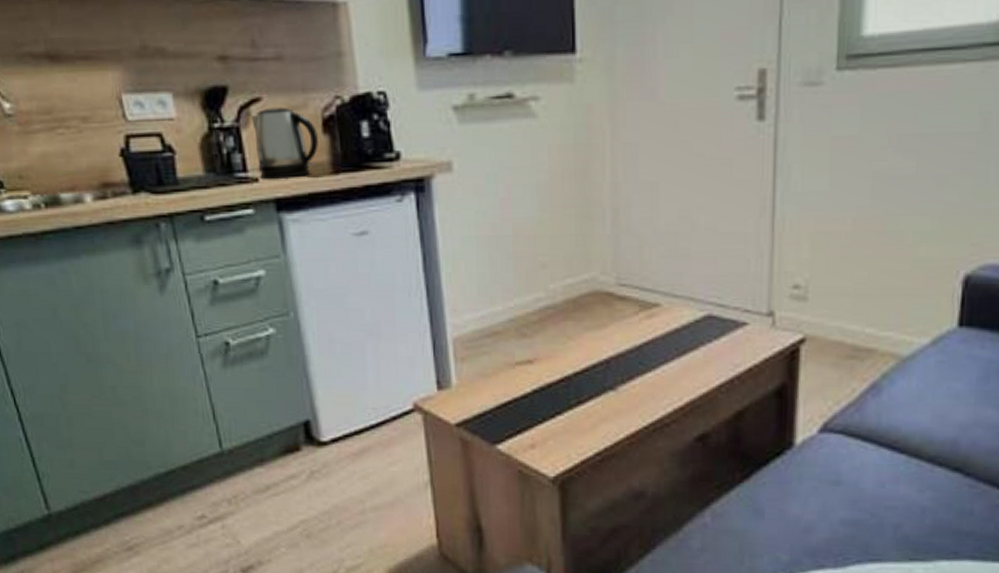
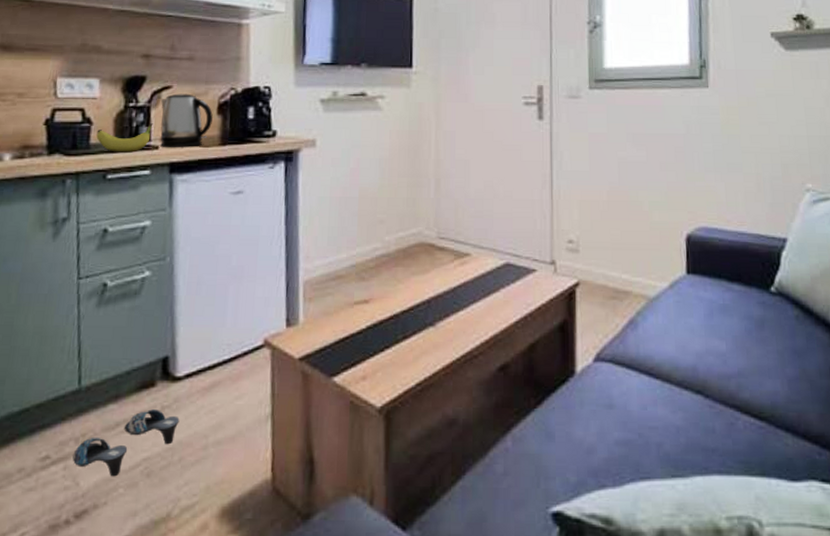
fruit: none [182,149,247,188] -> present [96,123,153,153]
slippers: none [228,474,332,537] -> present [72,409,180,477]

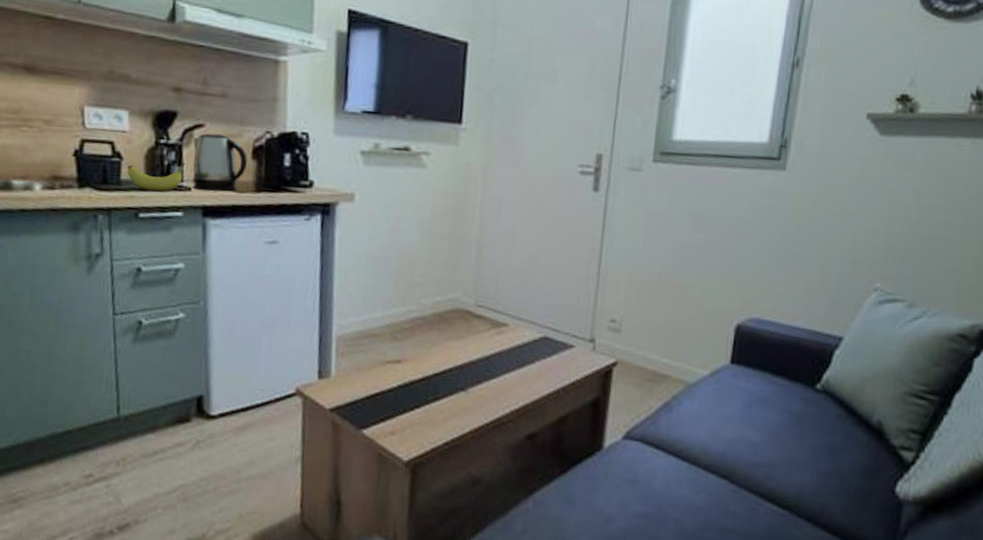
slippers: present [72,409,180,477] -> none [114,442,214,498]

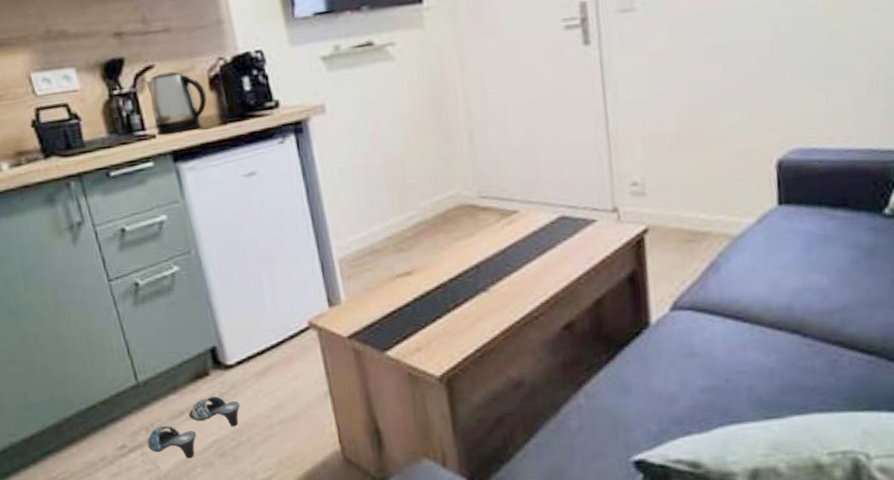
slippers: none [114,442,214,498] -> present [147,396,241,459]
fruit: present [127,163,185,193] -> none [87,110,145,147]

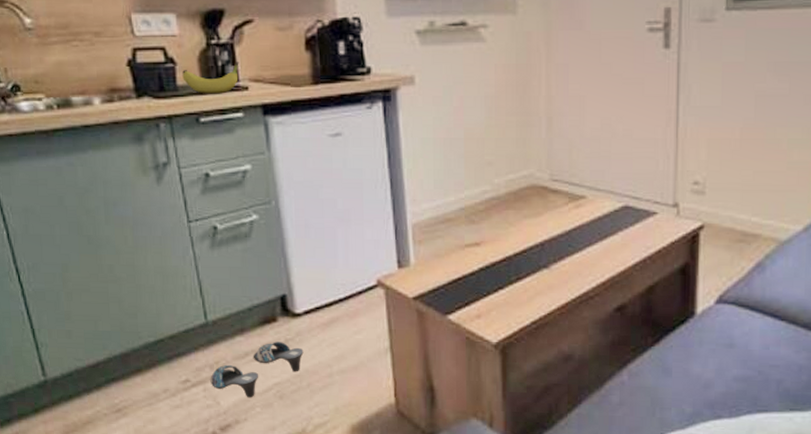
fruit: none [87,110,145,147] -> present [182,62,239,94]
kettle: present [145,71,207,136] -> none [243,28,301,89]

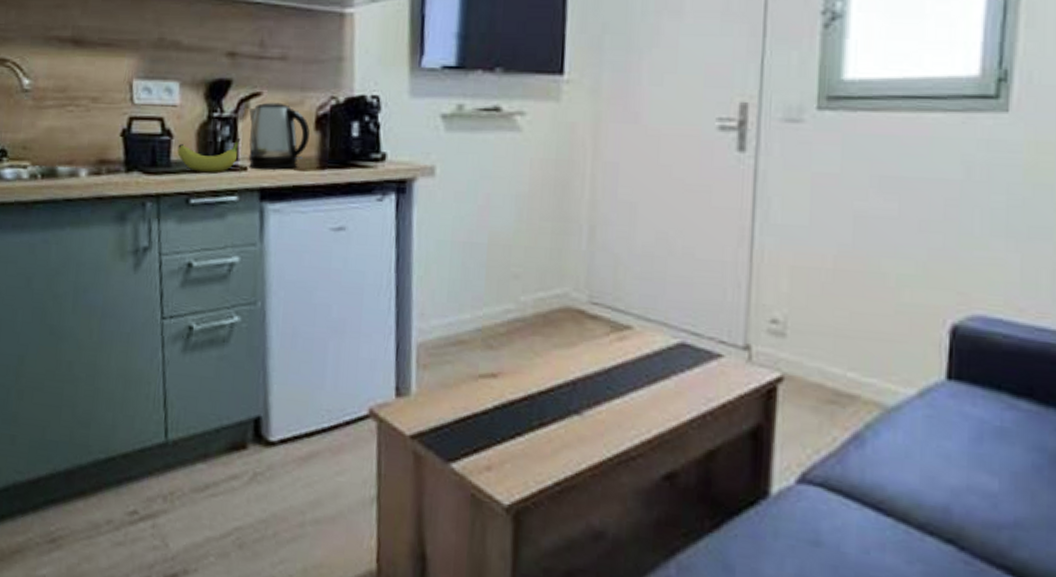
slippers: present [210,342,304,398] -> none [161,474,274,543]
kettle: none [243,28,301,89] -> present [248,102,310,171]

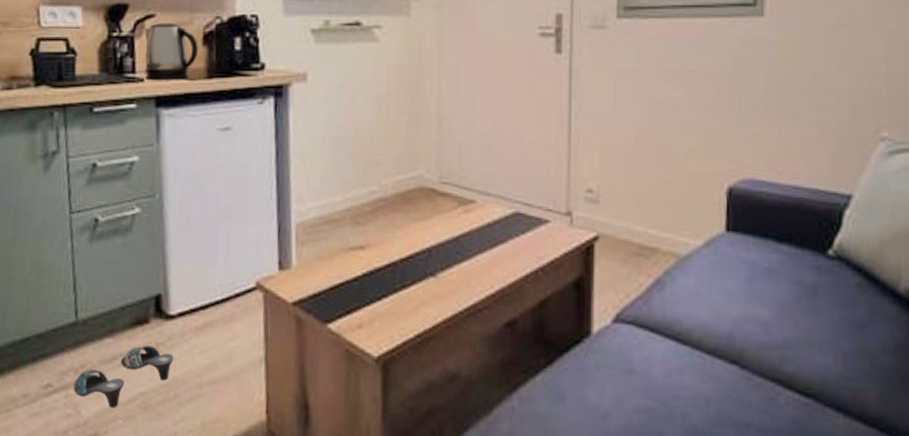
slippers: none [161,474,274,543] -> present [73,345,174,408]
fruit: present [177,138,241,174] -> none [81,54,138,85]

